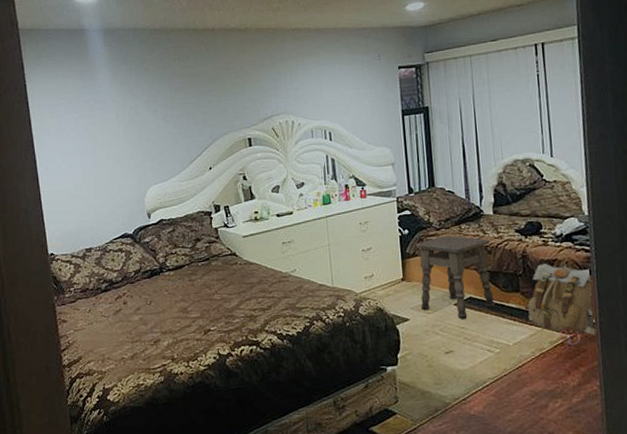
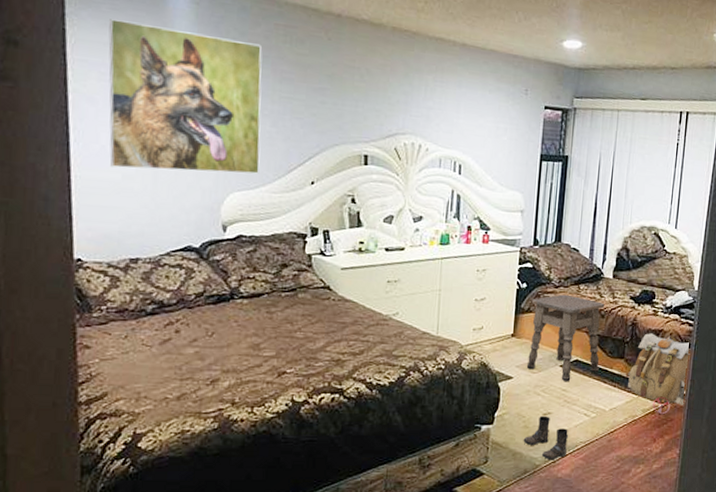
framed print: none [53,66,169,180] -> present [108,19,262,174]
boots: none [429,354,476,397] -> present [523,415,569,459]

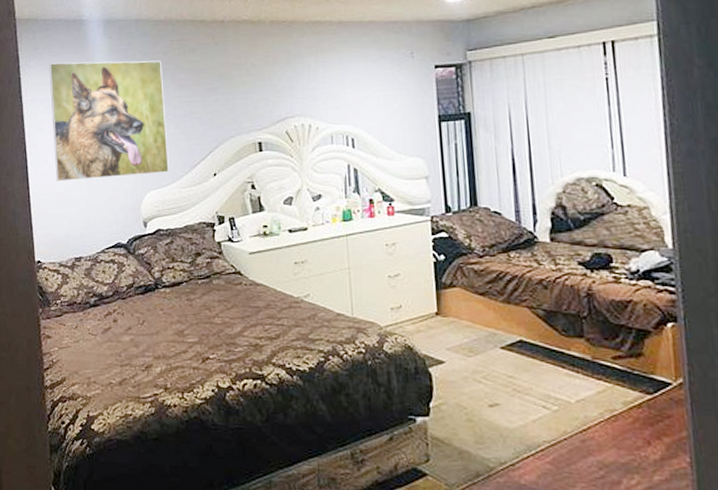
boots: present [523,415,569,459] -> none [469,407,528,462]
side table: present [526,294,605,382] -> none [453,264,553,367]
backpack: present [628,333,691,415] -> none [593,305,686,410]

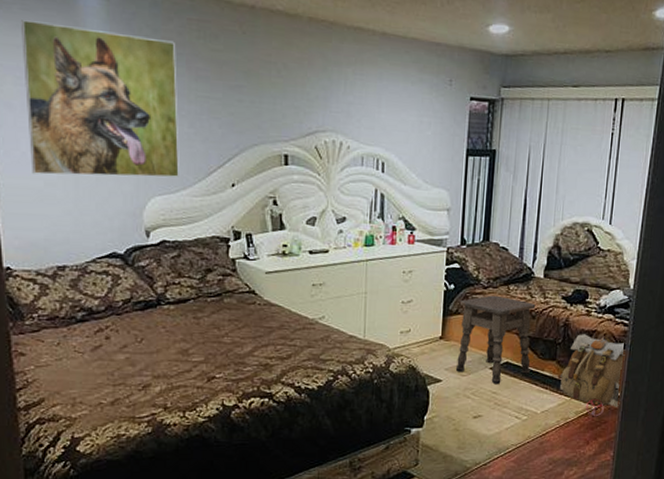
side table: none [453,264,553,367] -> present [455,295,536,385]
backpack: none [593,305,686,410] -> present [560,334,626,417]

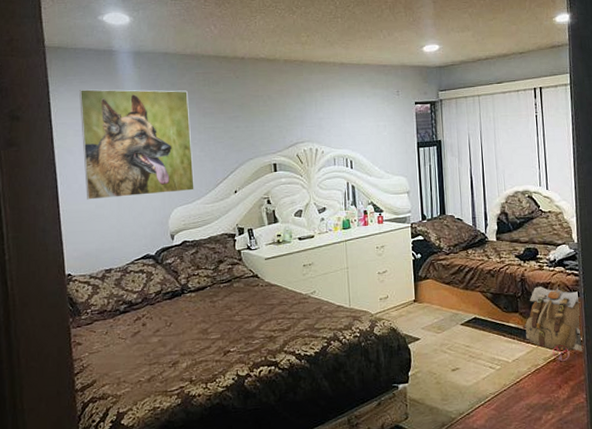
side table: present [455,295,536,385] -> none [427,259,497,339]

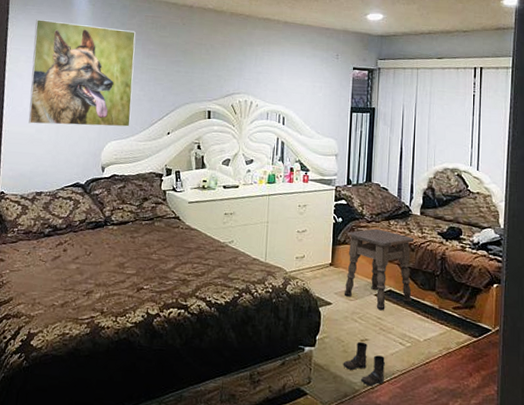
side table: none [427,259,497,339] -> present [344,228,414,311]
boots: none [437,371,479,412] -> present [343,341,386,386]
backpack: present [524,286,584,362] -> none [440,267,501,349]

